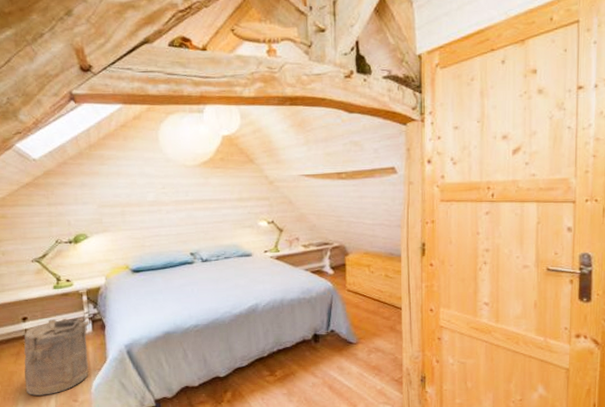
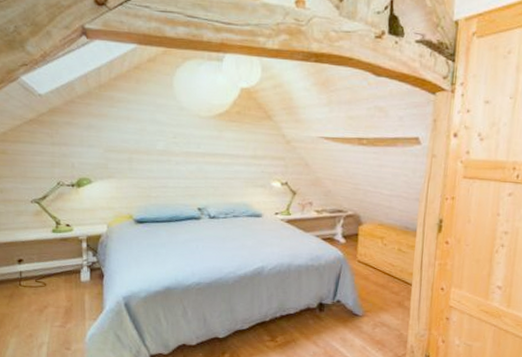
laundry hamper: present [24,318,89,396] -> none [16,263,87,341]

